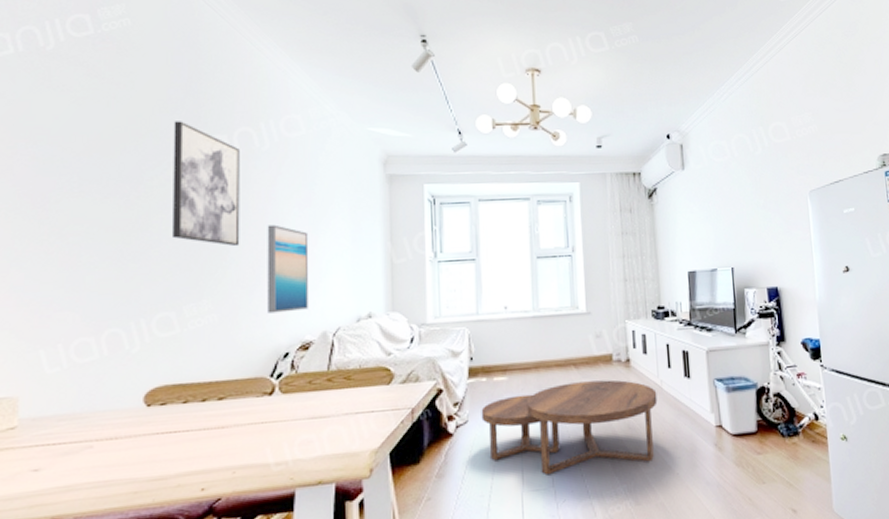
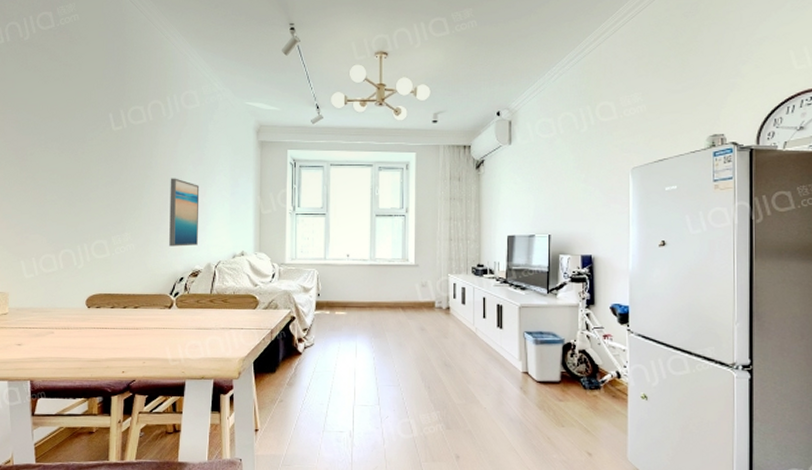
wall art: present [173,121,240,247] -> none [106,95,152,194]
coffee table: present [481,380,658,476] -> none [324,322,472,395]

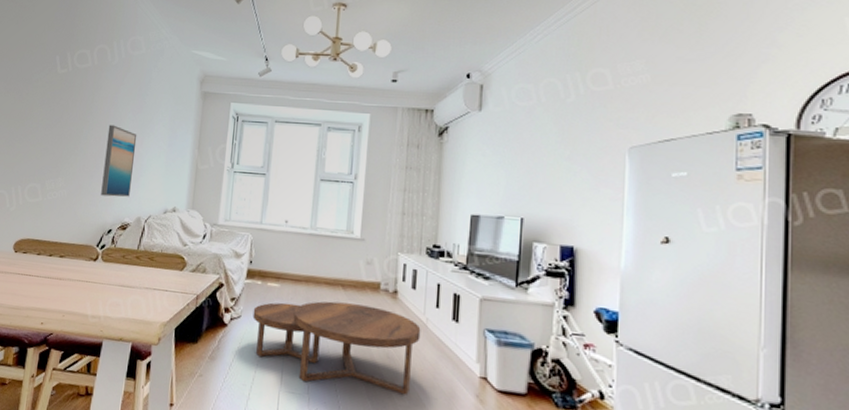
coffee table: none [324,322,472,395] -> present [252,301,421,395]

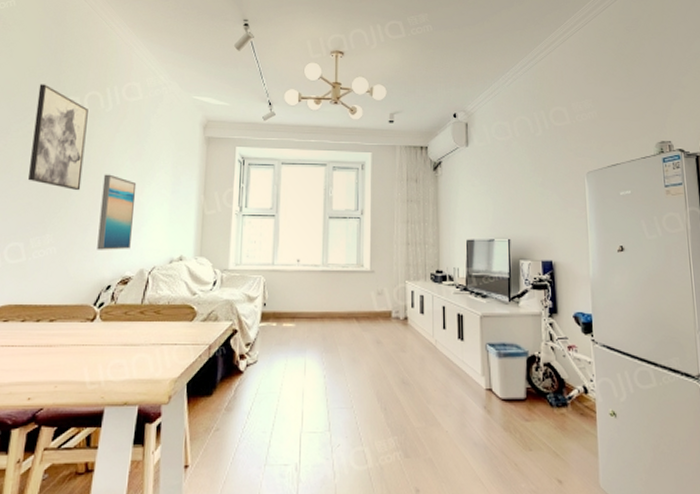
wall art: none [45,37,97,139] -> present [28,84,88,191]
coffee table: present [252,301,421,395] -> none [269,335,431,419]

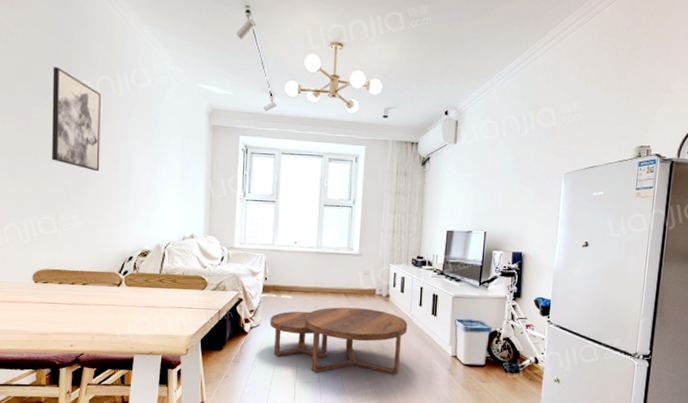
wall art: present [97,174,137,250] -> none [118,157,150,227]
coffee table: none [269,335,431,419] -> present [270,307,408,375]

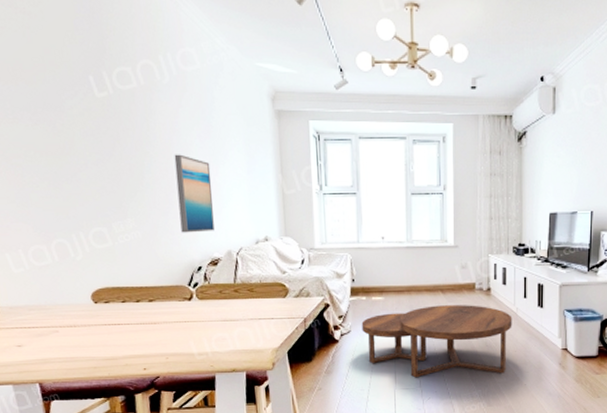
wall art: present [52,67,101,172] -> none [83,52,153,173]
wall art: none [118,157,150,227] -> present [174,154,215,233]

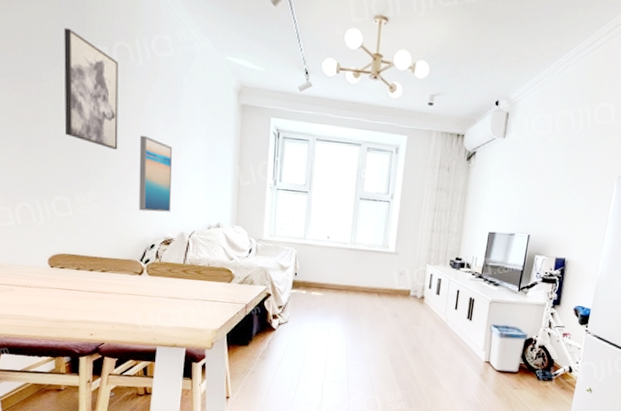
wall art: none [83,52,153,173] -> present [64,28,118,151]
coffee table: present [361,305,512,378] -> none [298,306,442,378]

